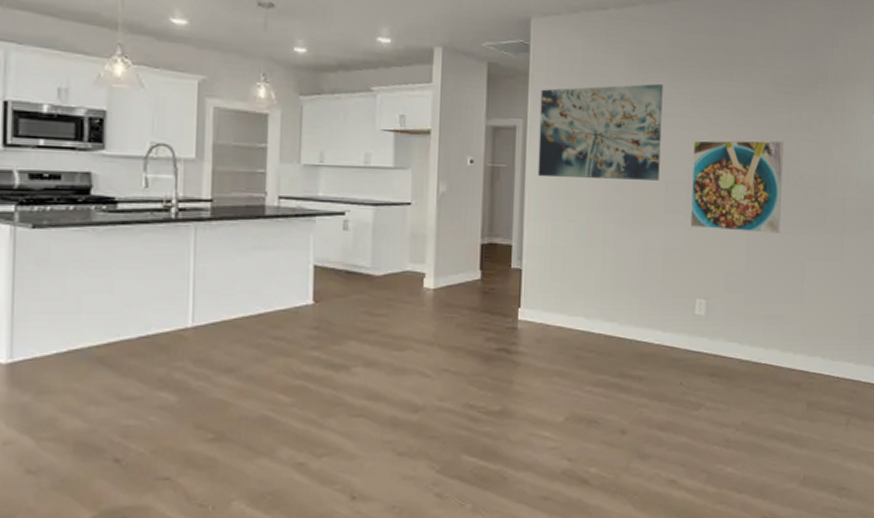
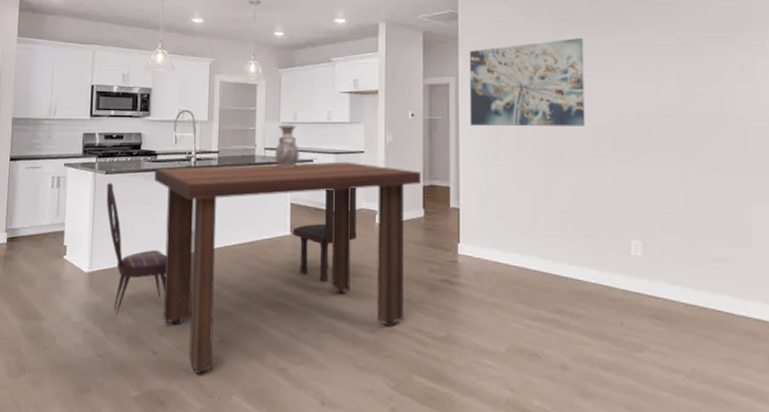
dining chair: none [34,239,134,416] -> present [106,182,167,314]
dining table: none [112,215,479,481] -> present [153,161,421,374]
vase: none [292,169,327,223] -> present [274,126,300,168]
dining chair: none [316,246,401,360] -> present [293,188,358,283]
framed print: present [691,140,784,233] -> none [617,83,718,175]

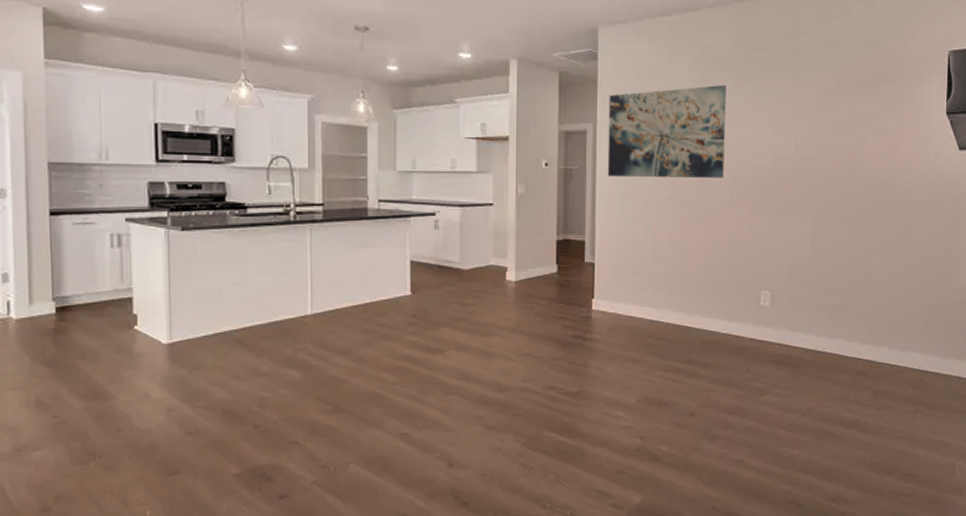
dining chair: present [106,182,167,314] -> none [184,240,265,388]
dining table: present [153,161,421,374] -> none [244,215,555,445]
vase: present [274,126,300,168] -> none [390,175,420,223]
dining chair: present [293,188,358,283] -> none [414,243,486,344]

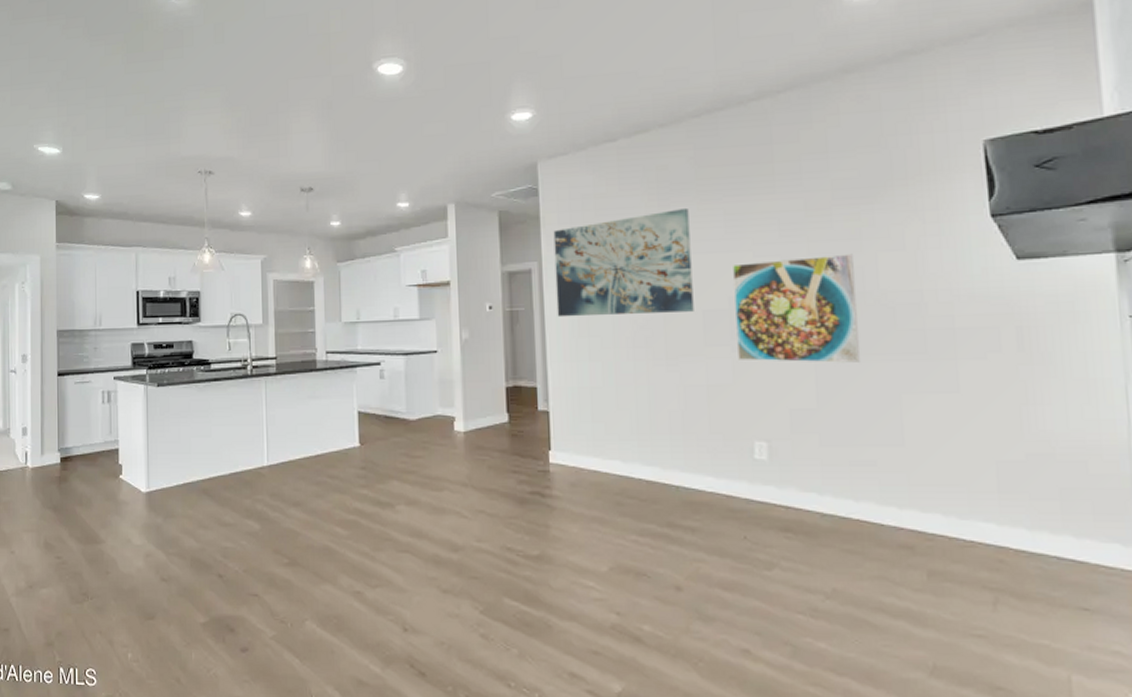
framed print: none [755,136,848,227] -> present [731,253,860,363]

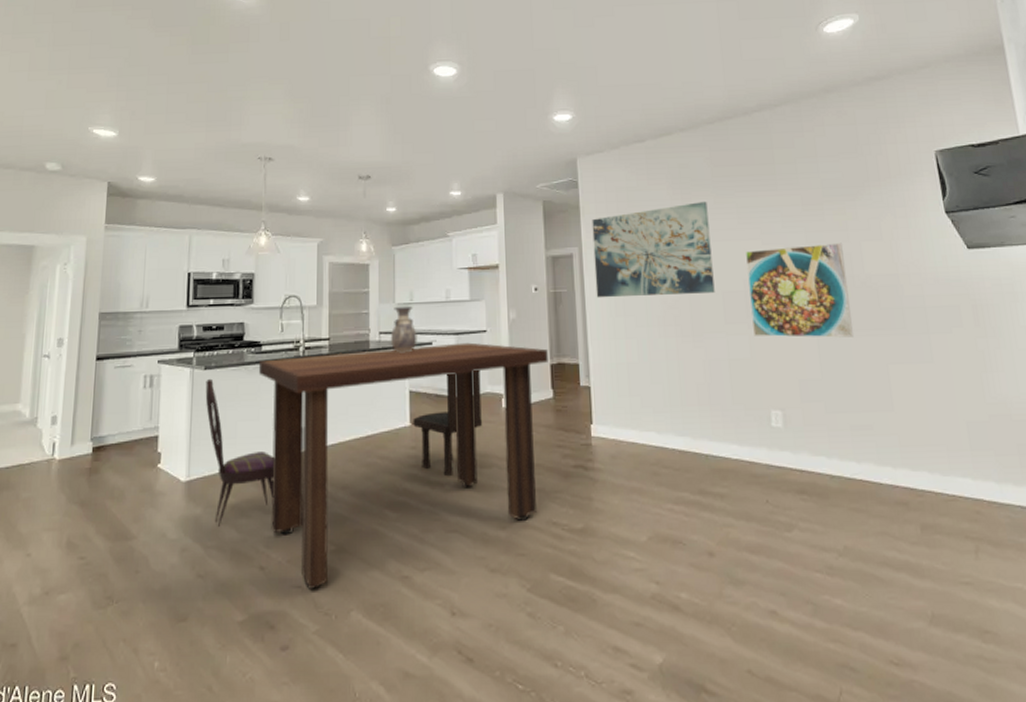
dining chair: none [159,395,228,536] -> present [205,378,274,527]
dining table: none [208,363,503,598] -> present [258,342,548,589]
vase: none [337,326,365,373] -> present [390,307,417,353]
dining chair: none [362,392,434,498] -> present [413,370,483,477]

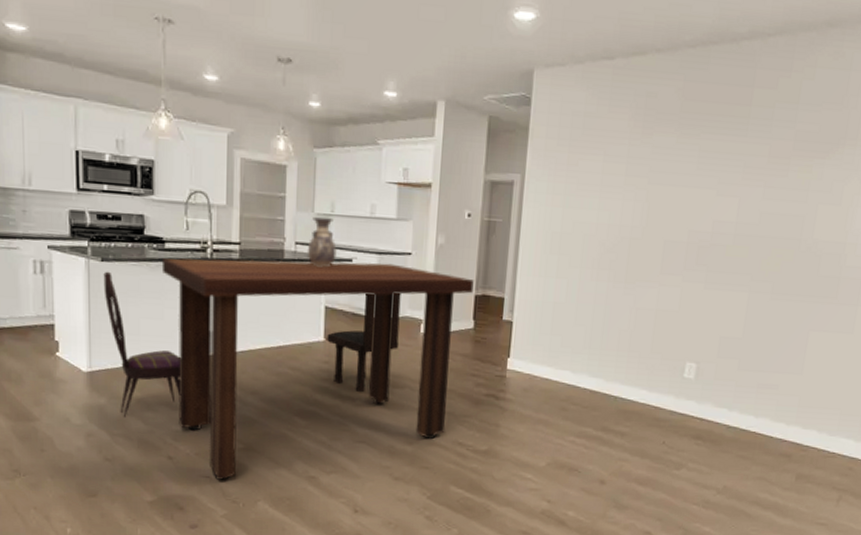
wall art: present [592,202,715,298] -> none [532,139,669,241]
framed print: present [745,242,853,338] -> none [686,200,799,301]

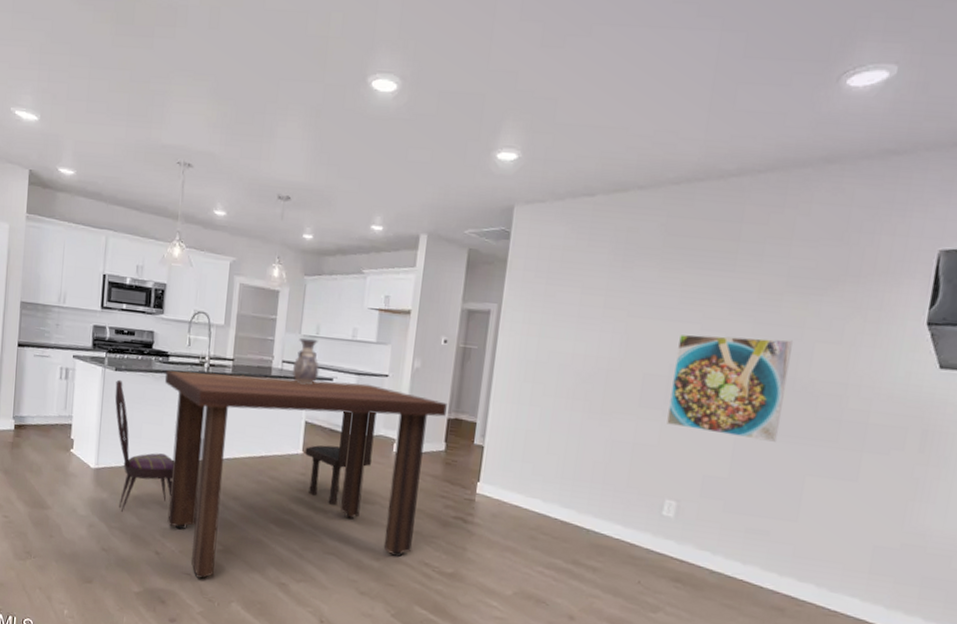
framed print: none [686,200,799,301] -> present [667,334,793,442]

